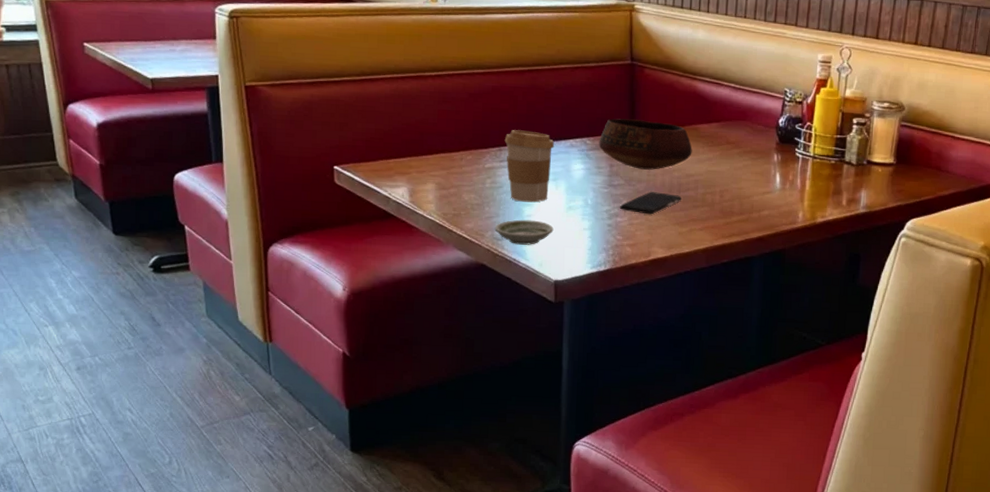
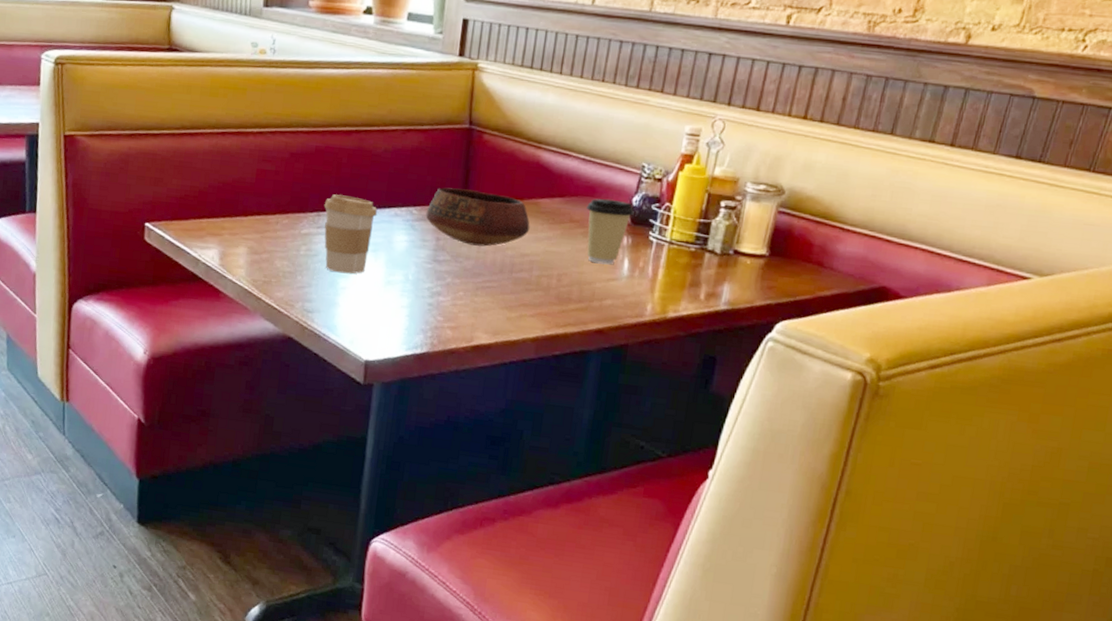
saucer: present [494,219,554,245] -> none [305,291,369,320]
smartphone: present [619,192,681,215] -> none [442,270,513,296]
coffee cup: none [740,121,781,180] -> present [586,198,634,265]

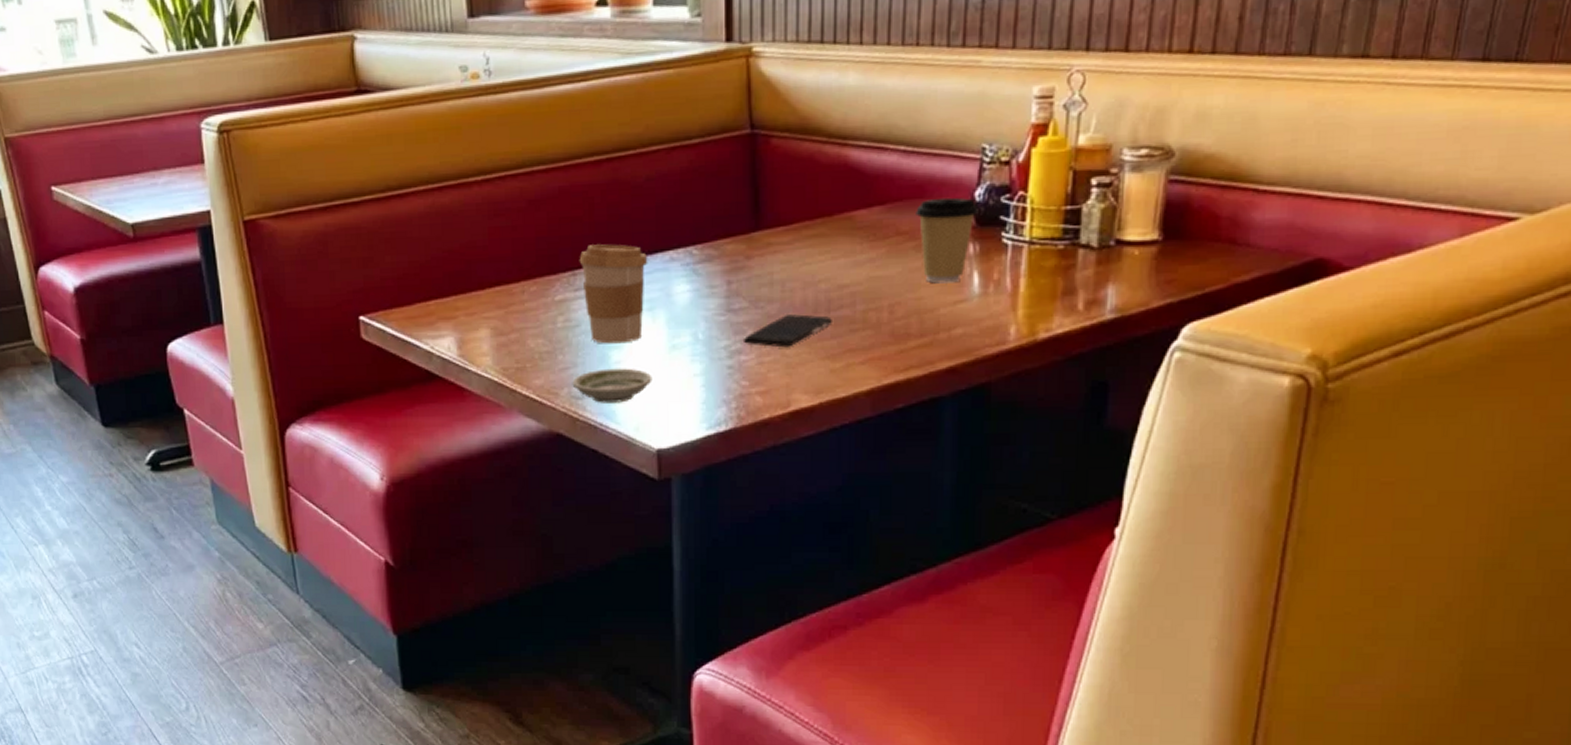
saucer: none [305,291,369,320] -> present [572,368,652,403]
bowl: present [425,187,530,247] -> none [710,212,845,284]
smartphone: none [442,270,513,296] -> present [742,314,832,348]

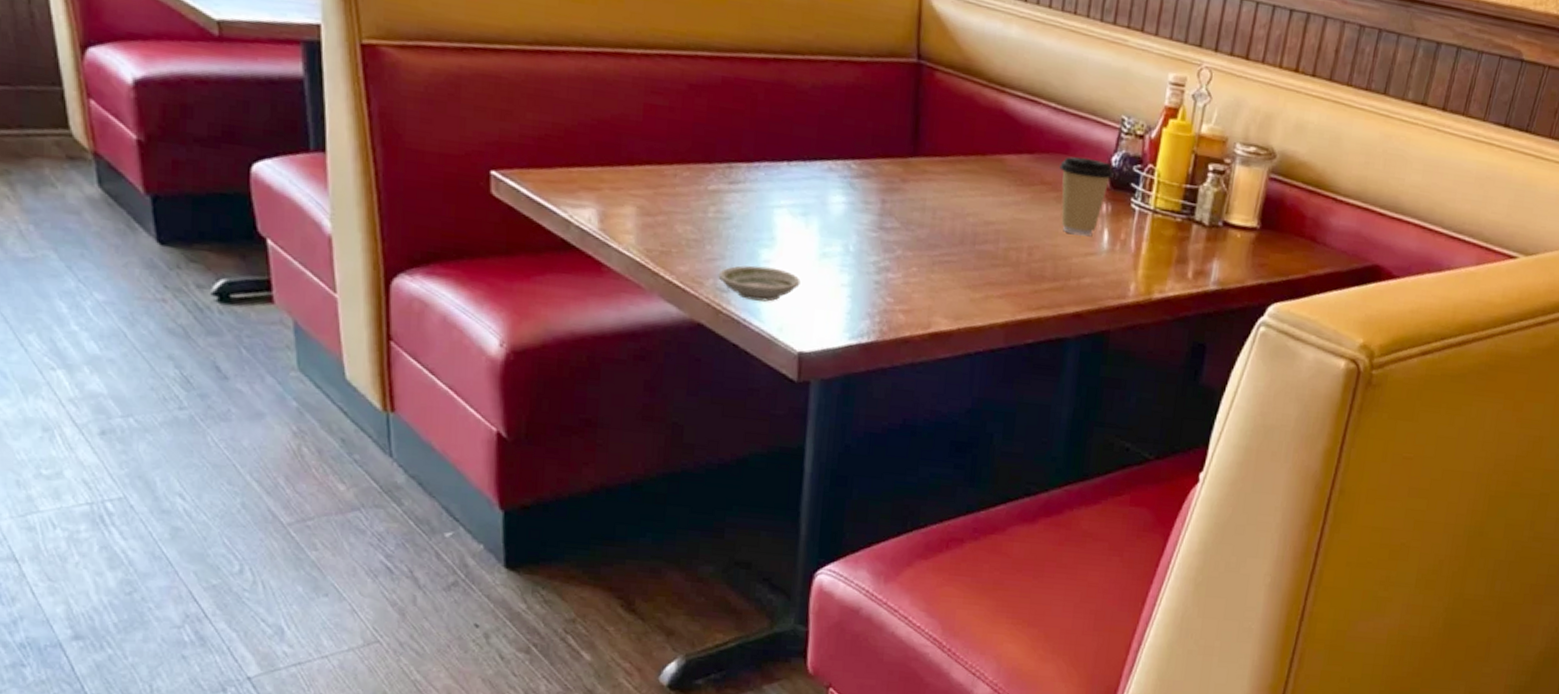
coffee cup: present [579,244,648,344] -> none [736,140,807,244]
smartphone: present [742,314,832,348] -> none [891,241,976,272]

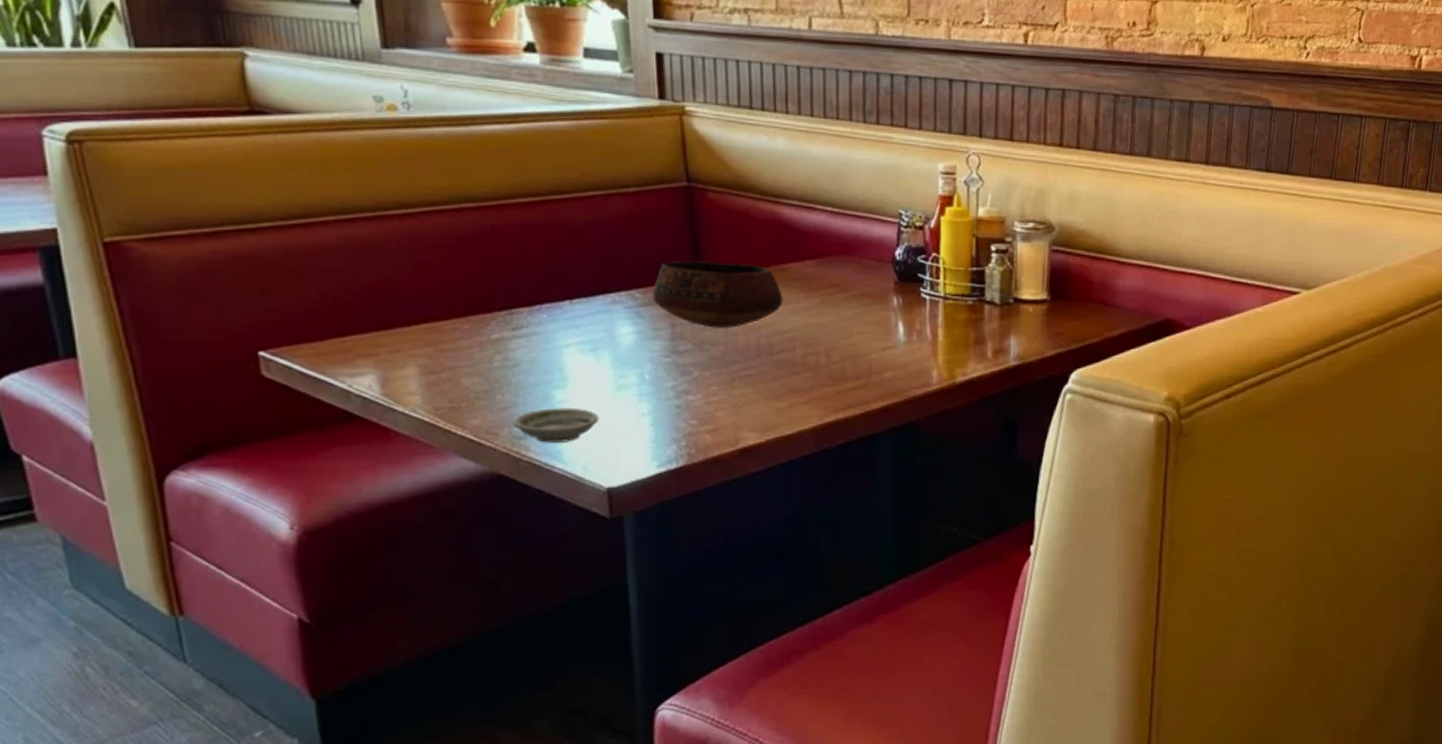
bowl: none [867,136,995,212] -> present [652,261,783,328]
coffee cup: present [1059,156,1114,237] -> none [845,255,900,332]

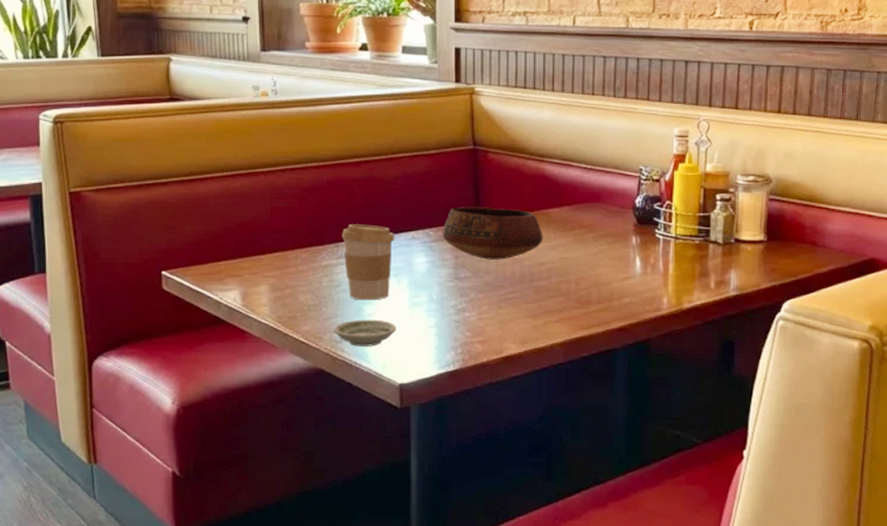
coffee cup: none [515,284,590,384] -> present [341,224,395,300]

